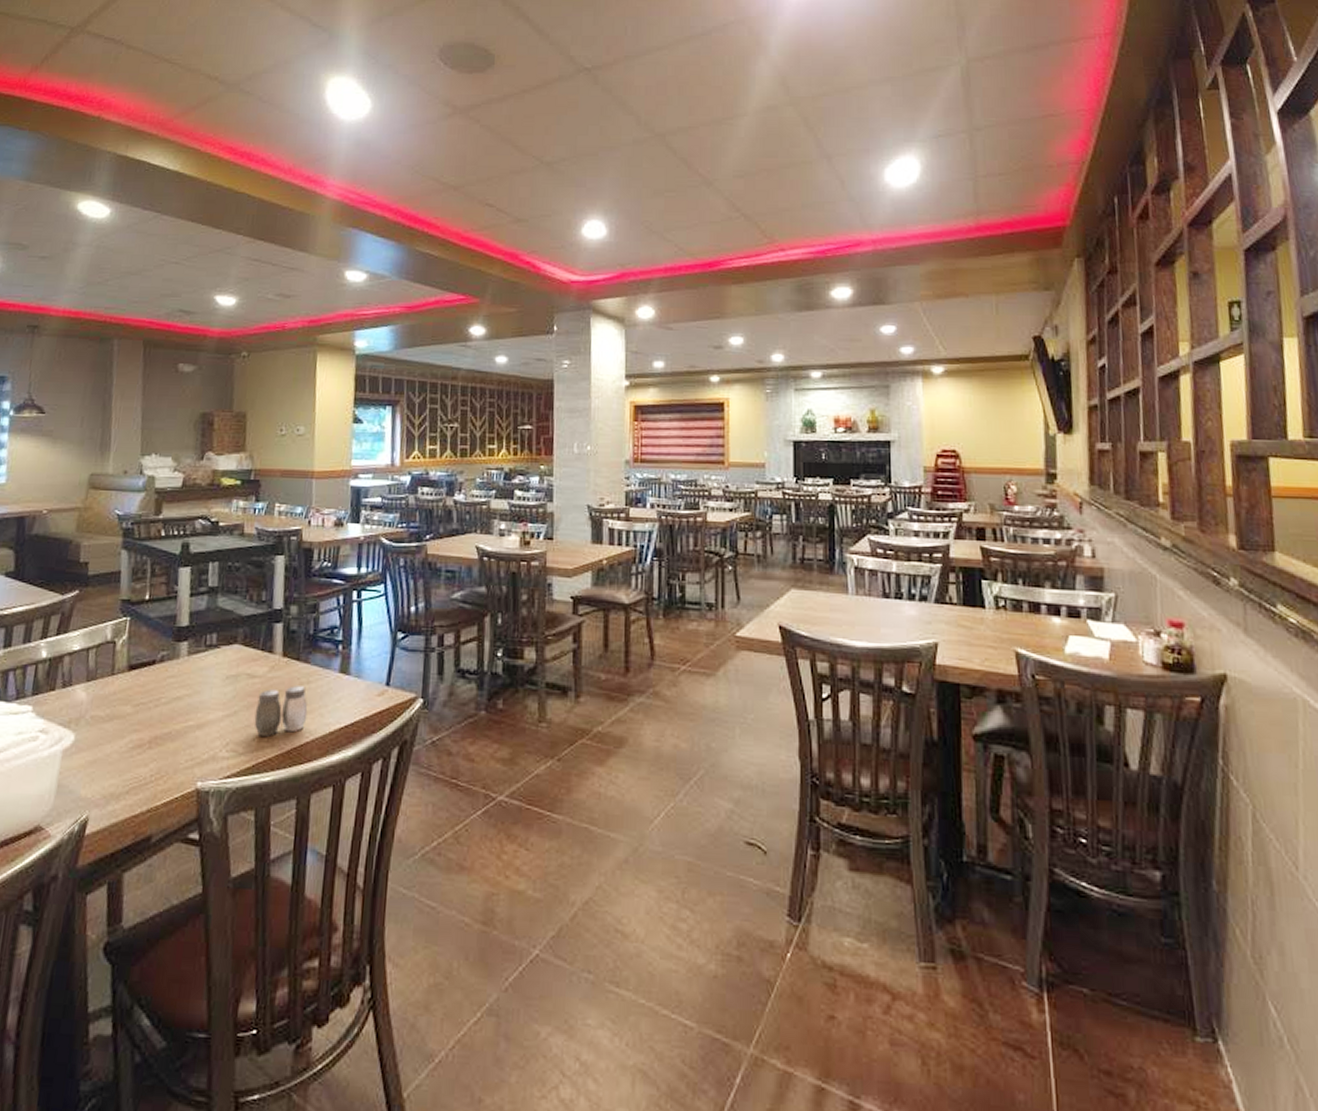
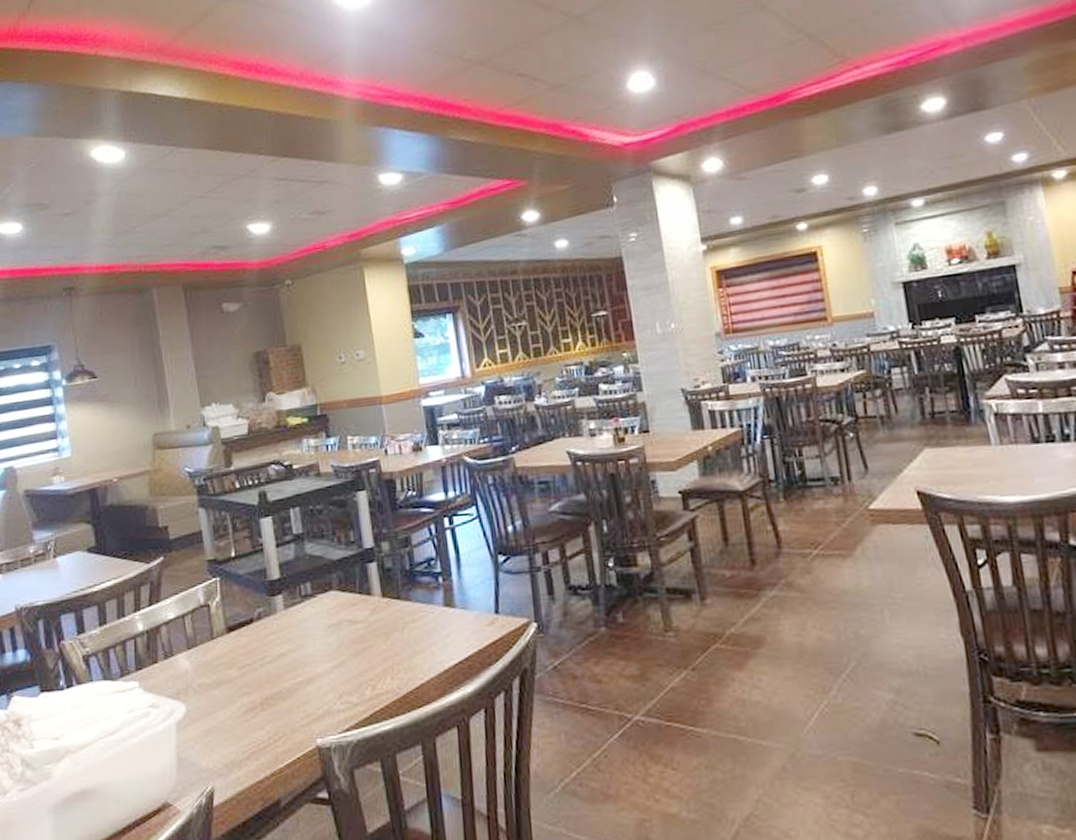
salt and pepper shaker: present [254,686,308,736] -> none [363,626,418,683]

